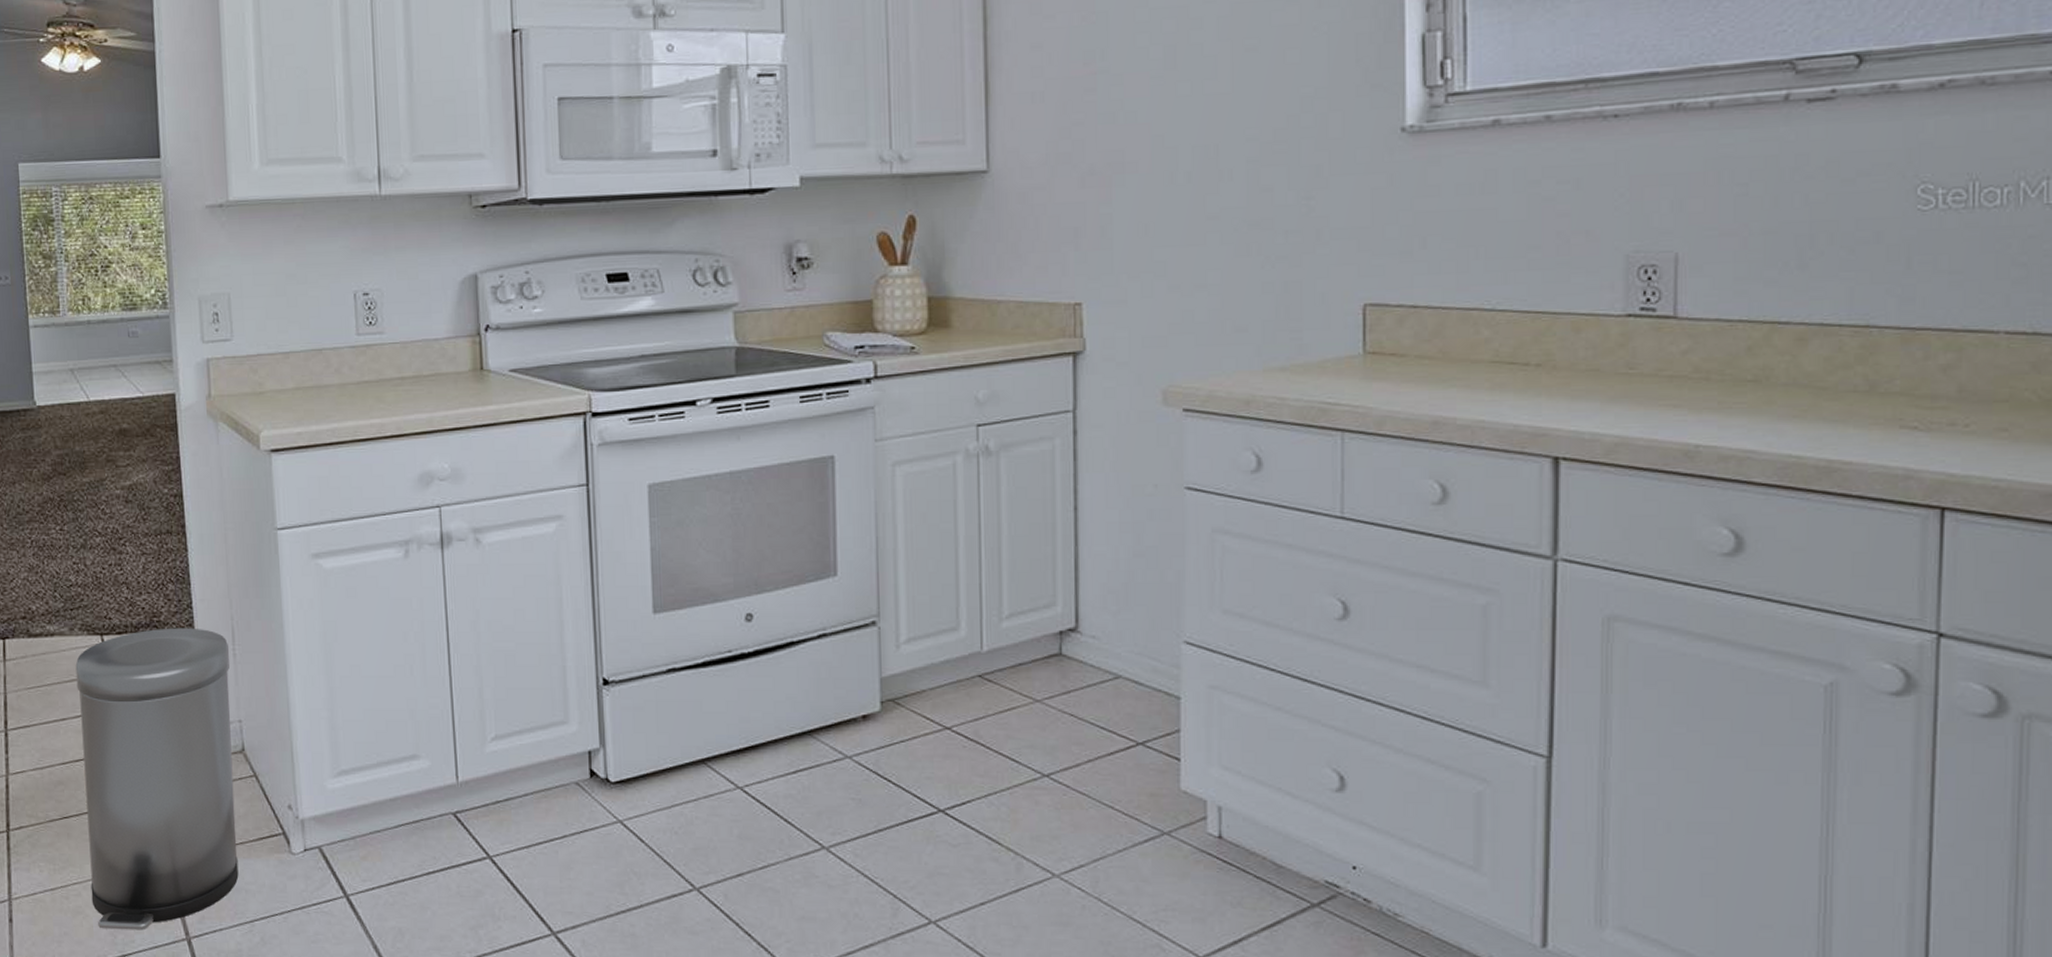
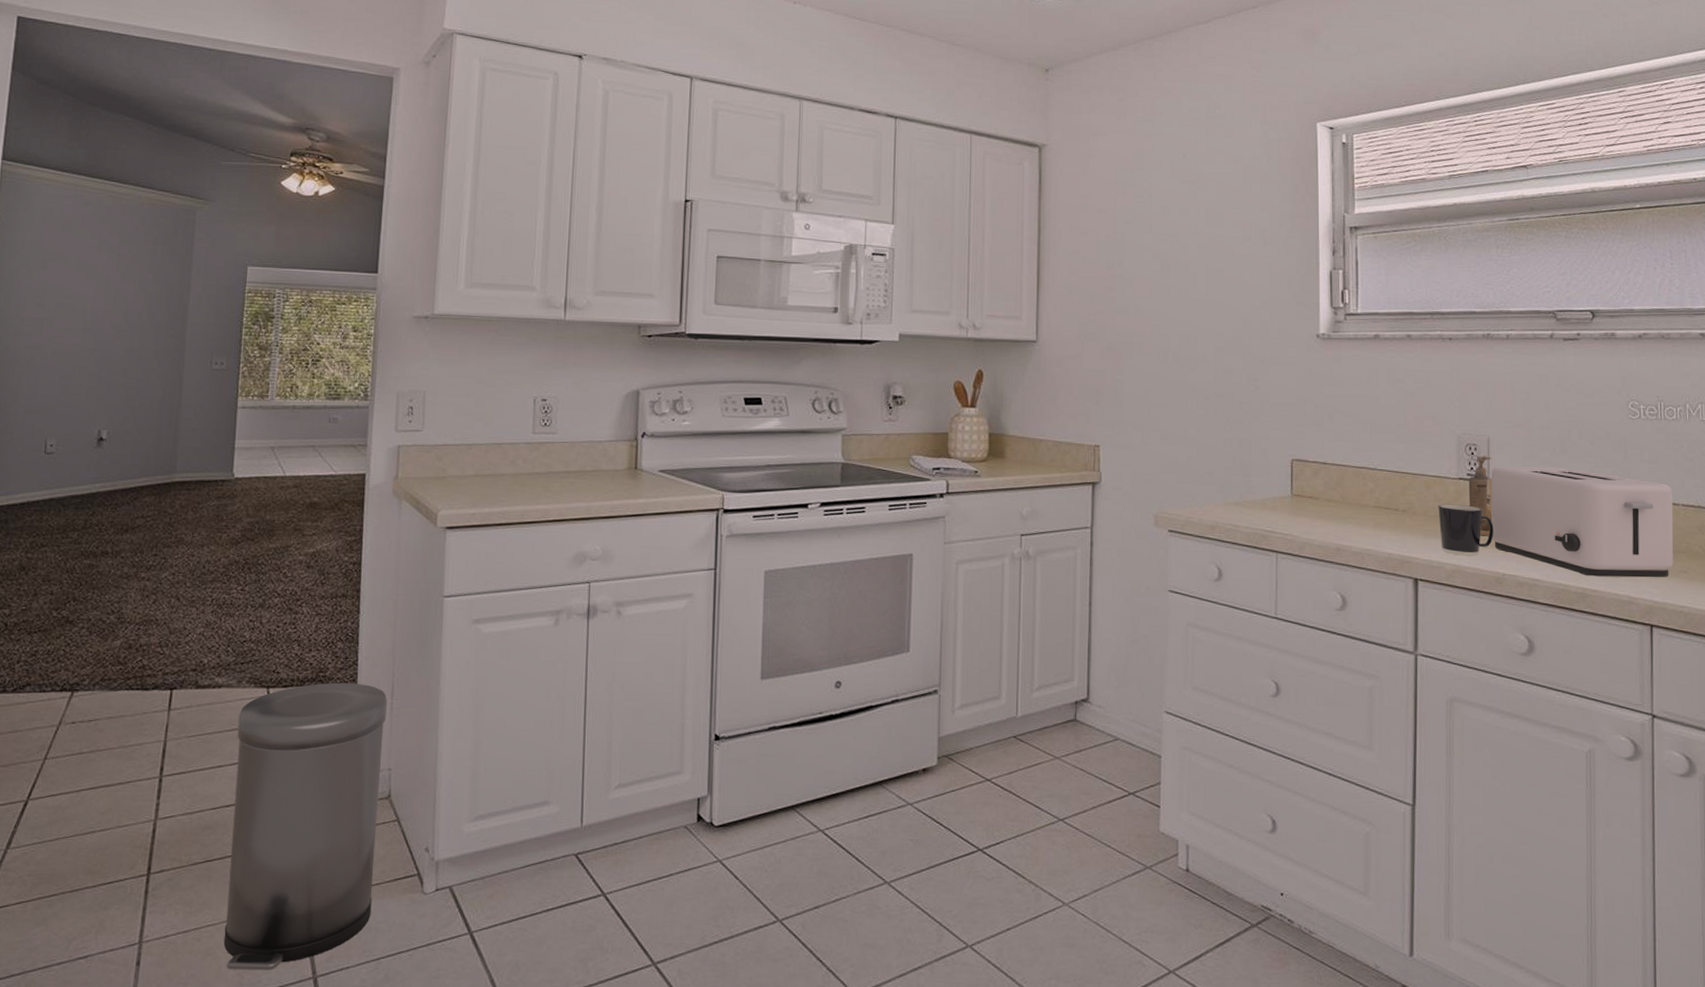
mug: none [1592,351,1682,423] -> present [1438,504,1494,556]
soap dispenser: none [1642,280,1681,394] -> present [1468,456,1493,536]
toaster: none [1679,289,1989,443] -> present [1491,466,1674,578]

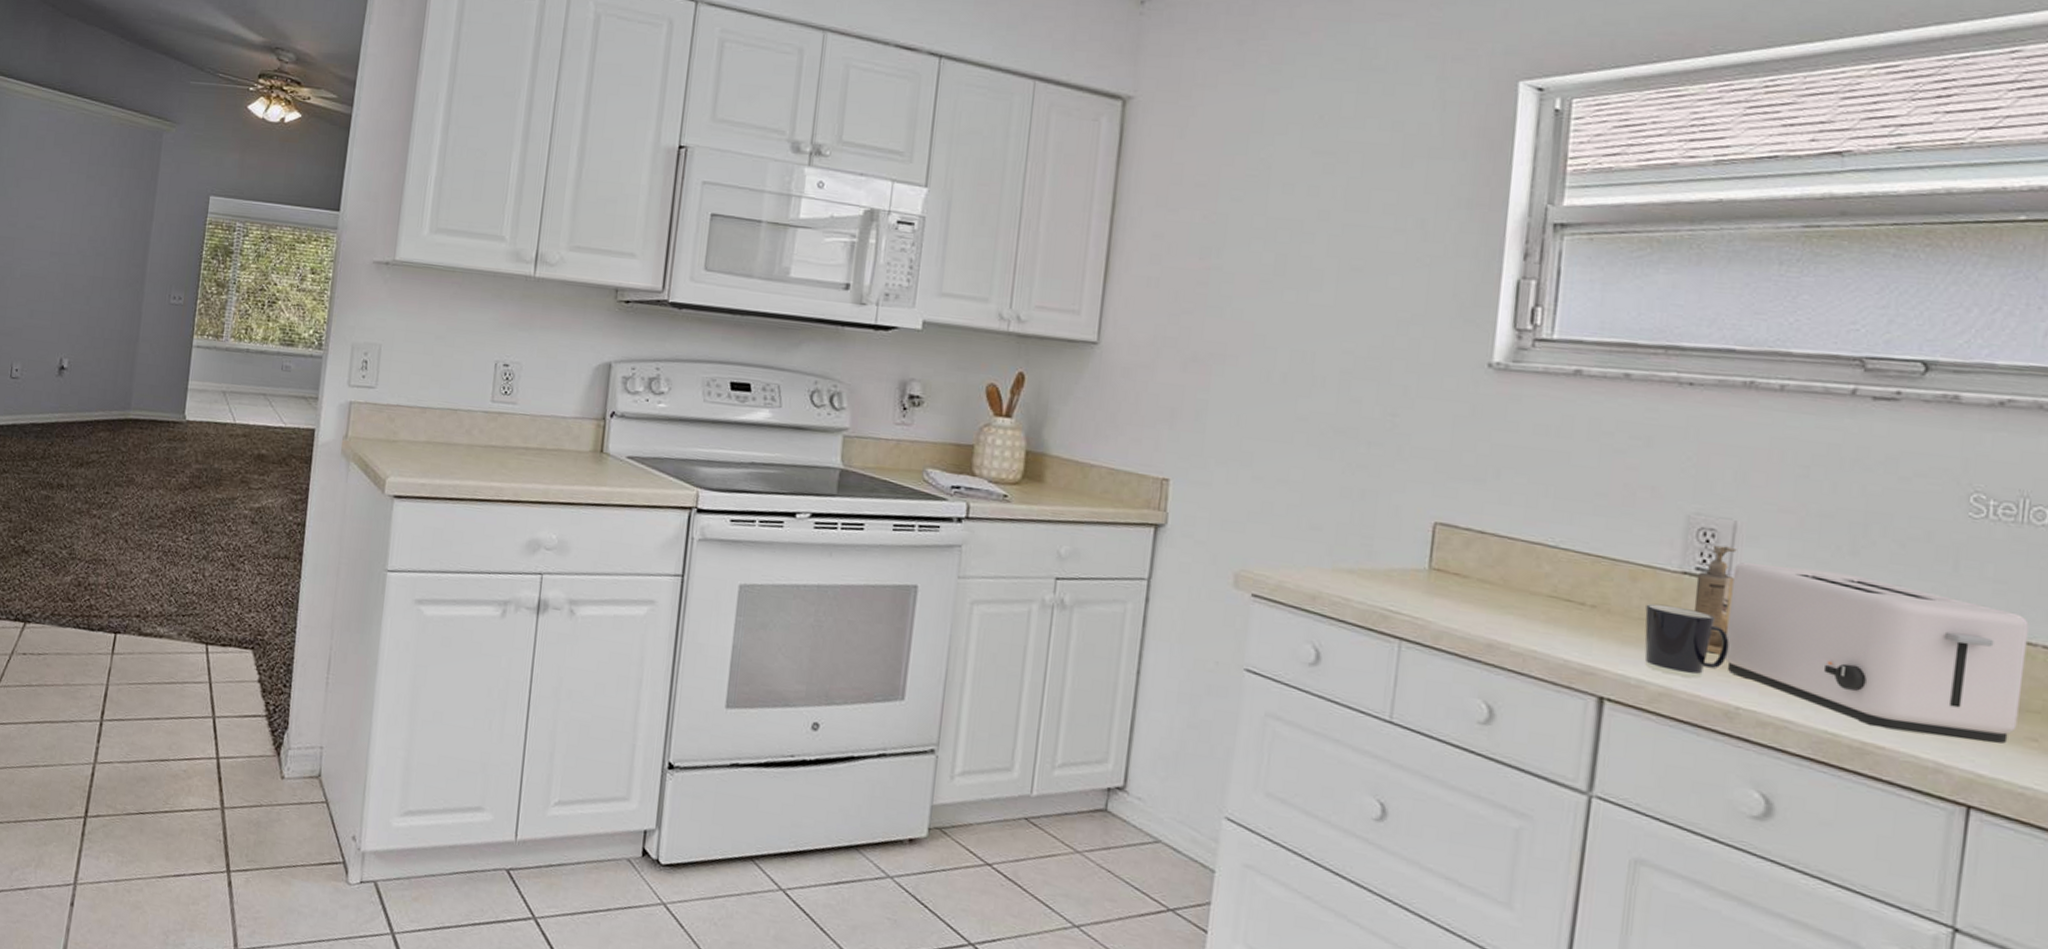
pedal bin: present [223,682,388,971] -> none [151,646,324,935]

